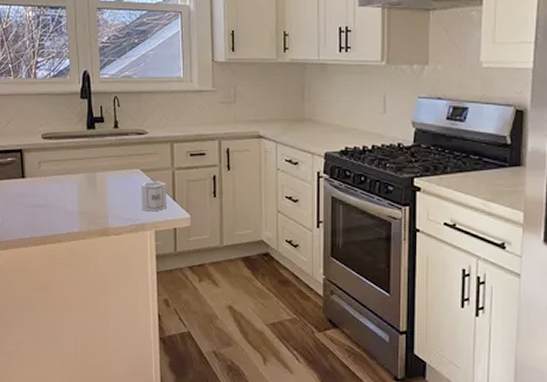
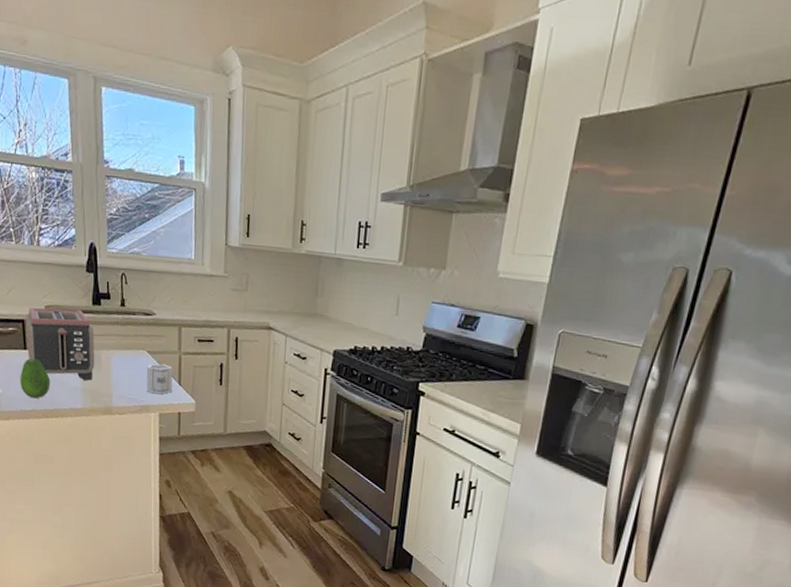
fruit: none [18,185,48,226] -> present [20,358,50,399]
toaster: none [23,135,91,203] -> present [25,307,95,381]

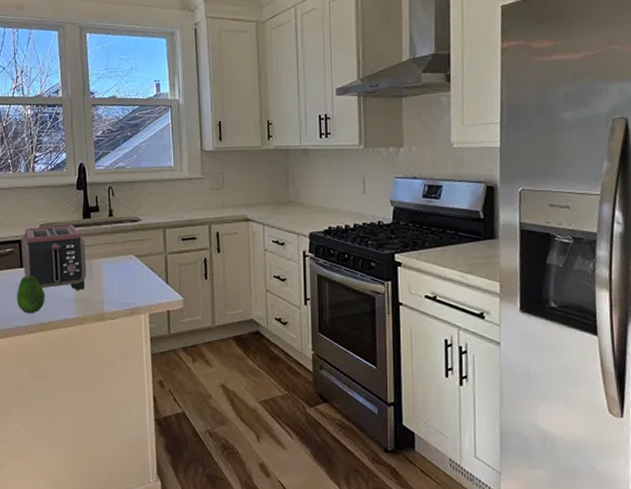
cup: present [146,363,173,395] -> none [135,265,160,296]

